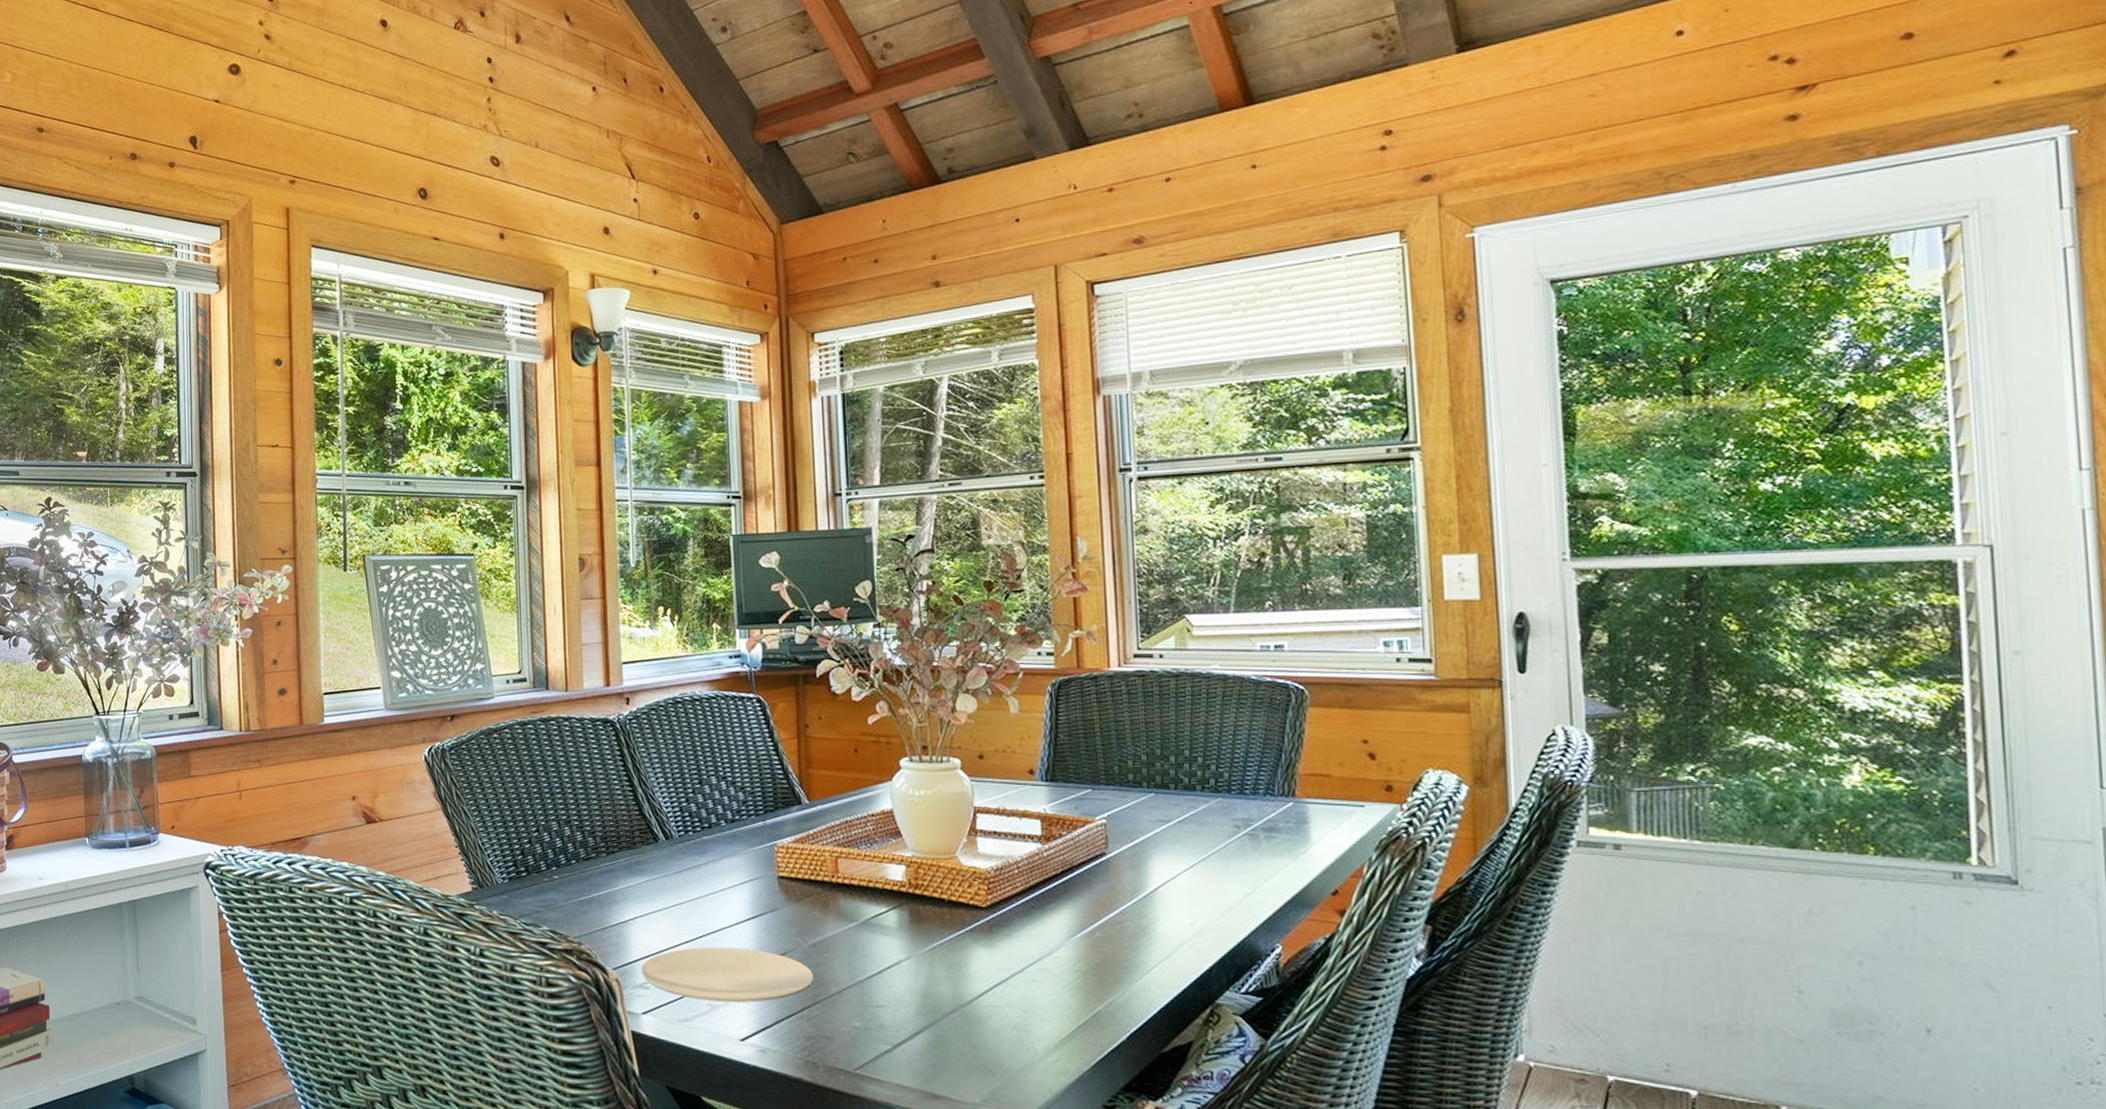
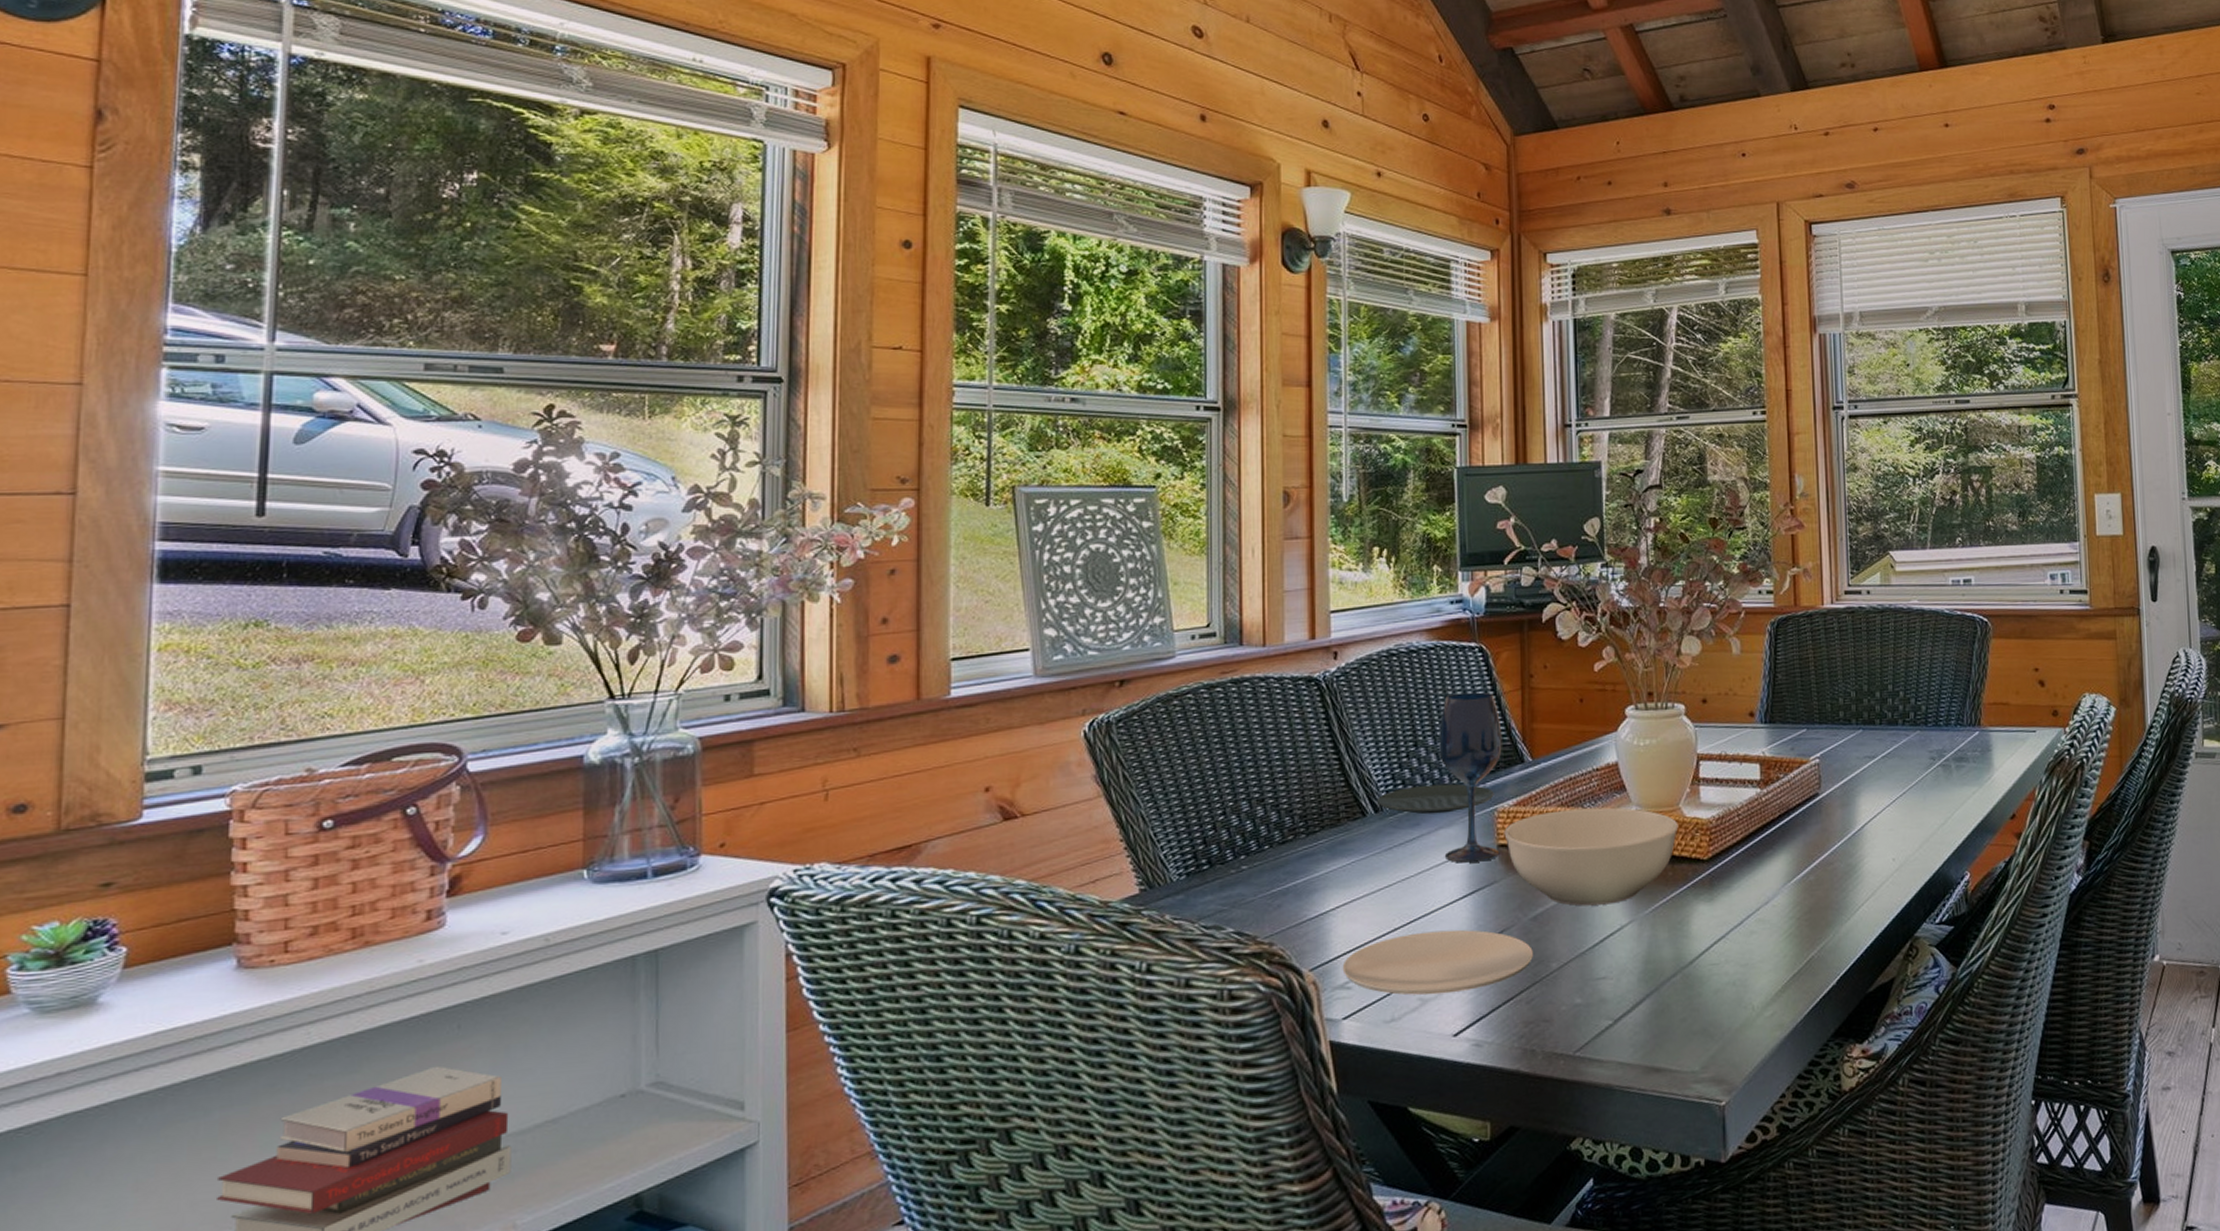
plate: none [667,818,774,845] -> present [1376,783,1494,814]
wineglass: none [721,738,780,890] -> present [1439,692,1502,863]
bowl: none [783,850,956,940] -> present [1504,807,1679,906]

